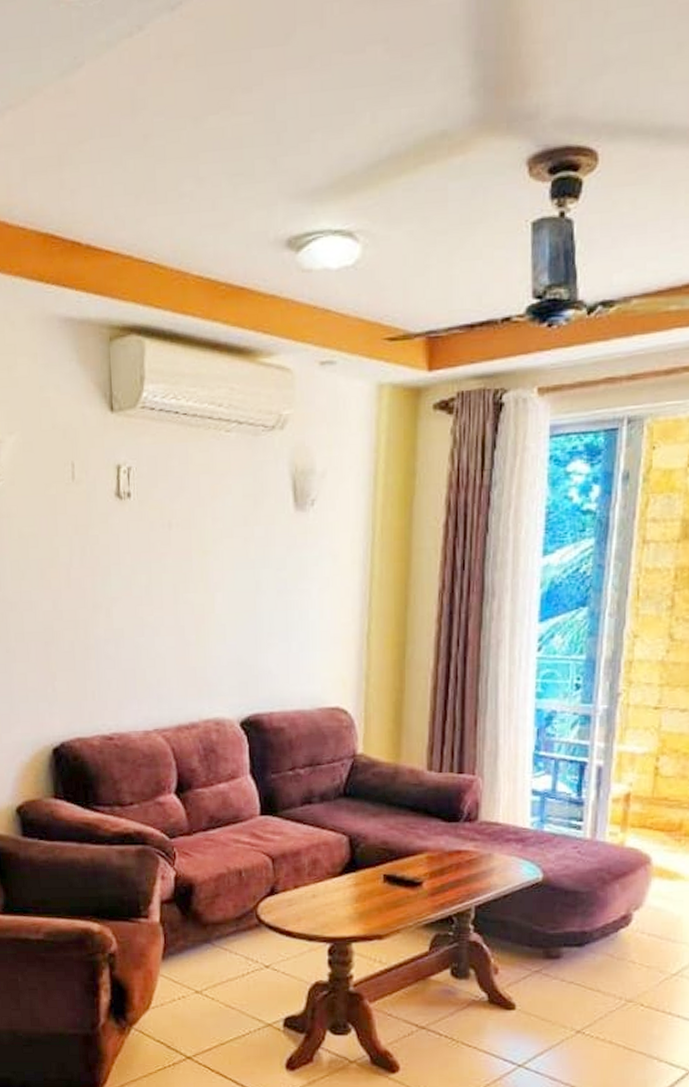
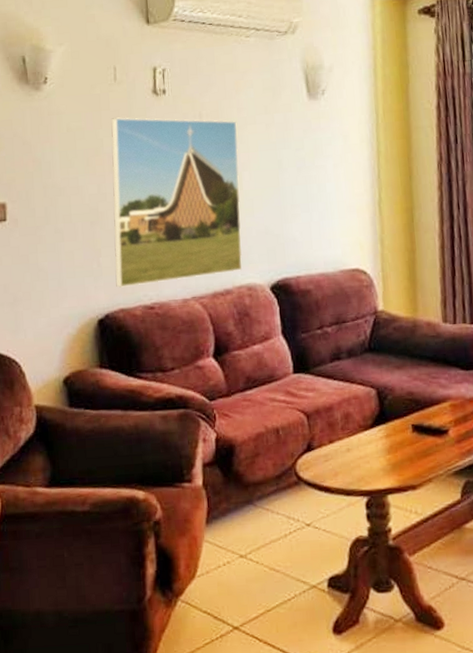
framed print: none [68,523,211,715] -> present [111,117,243,288]

